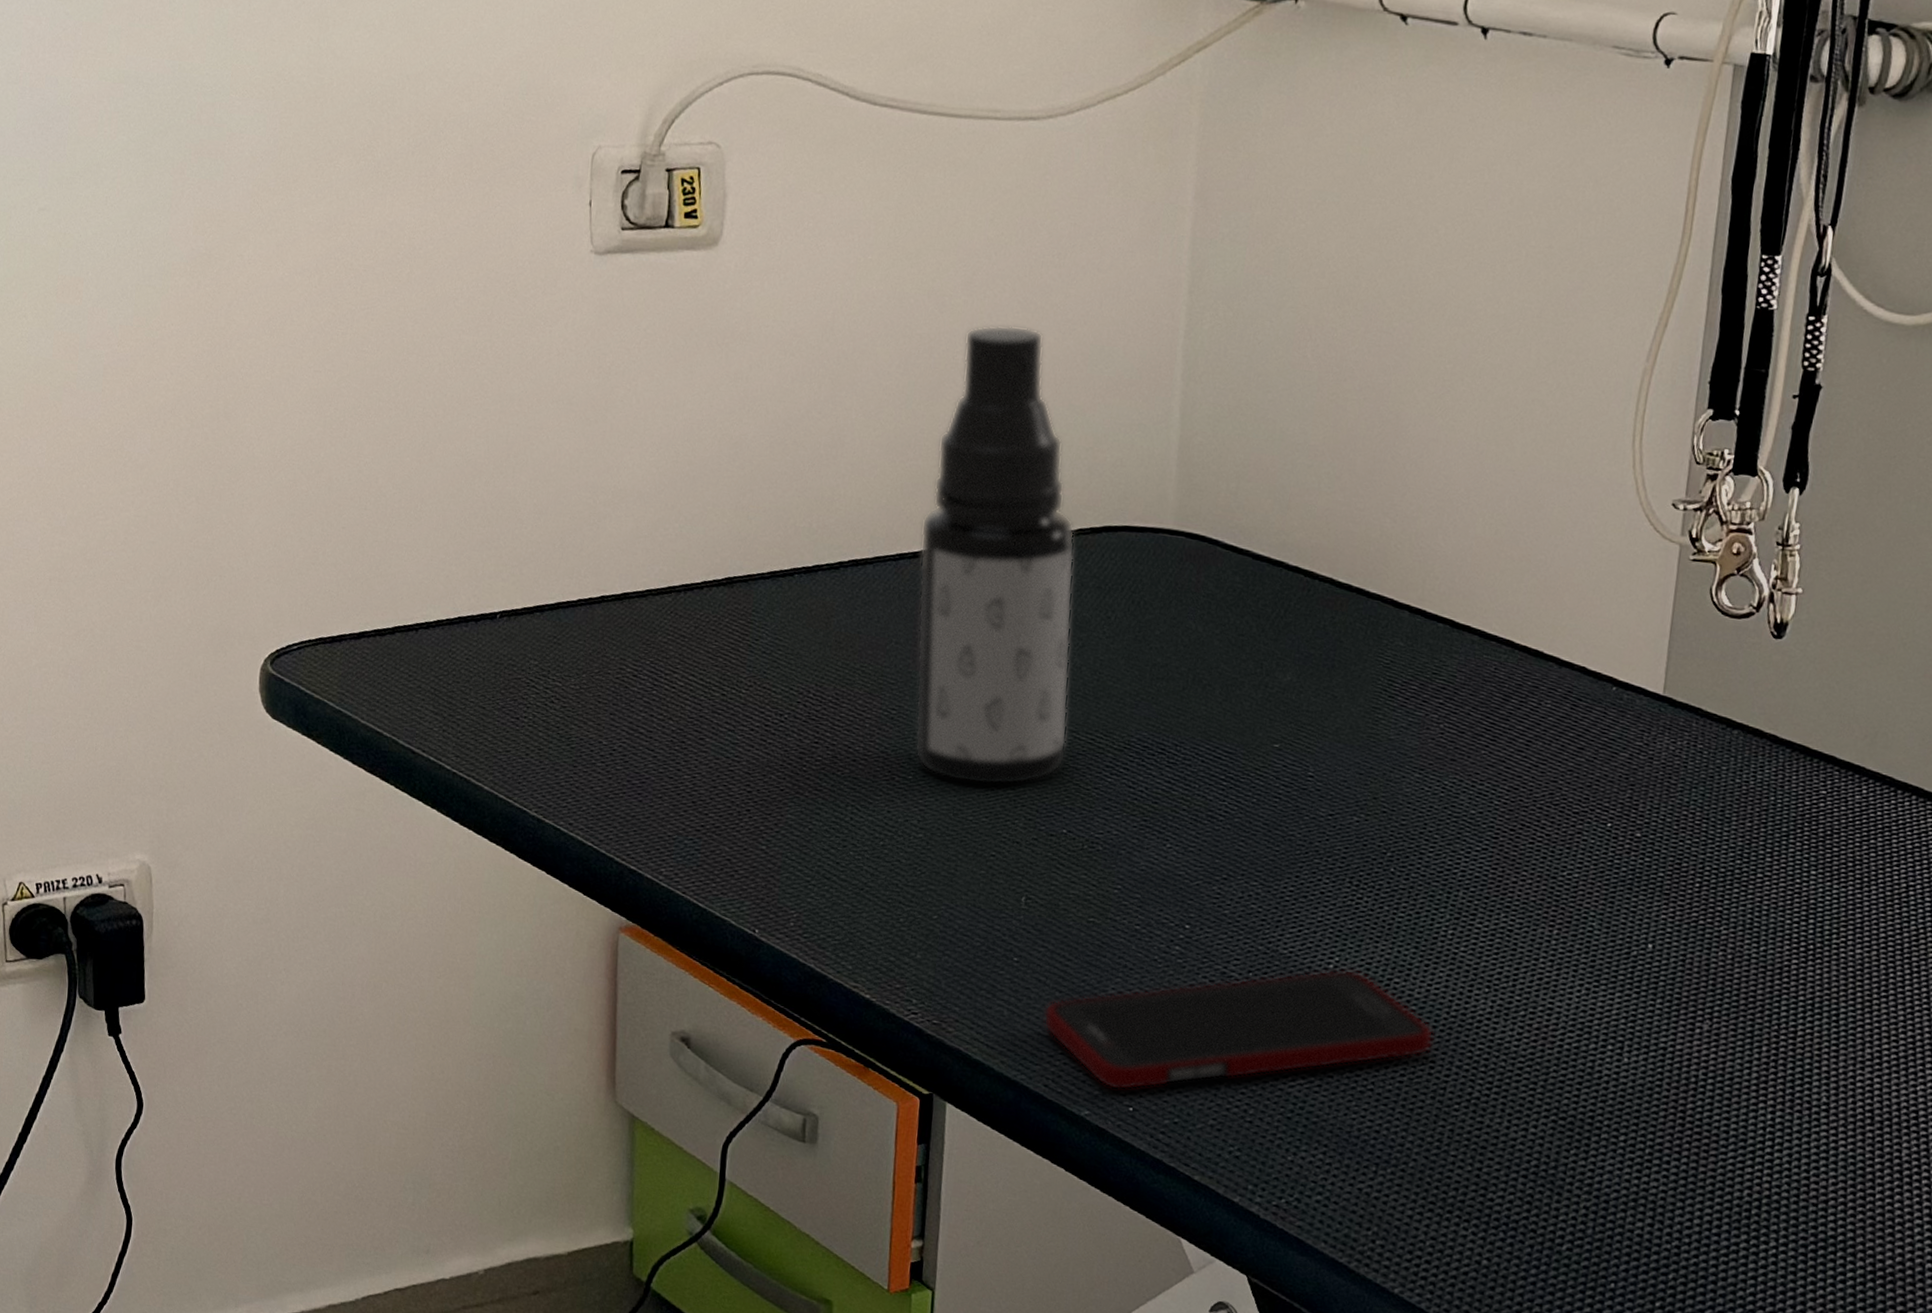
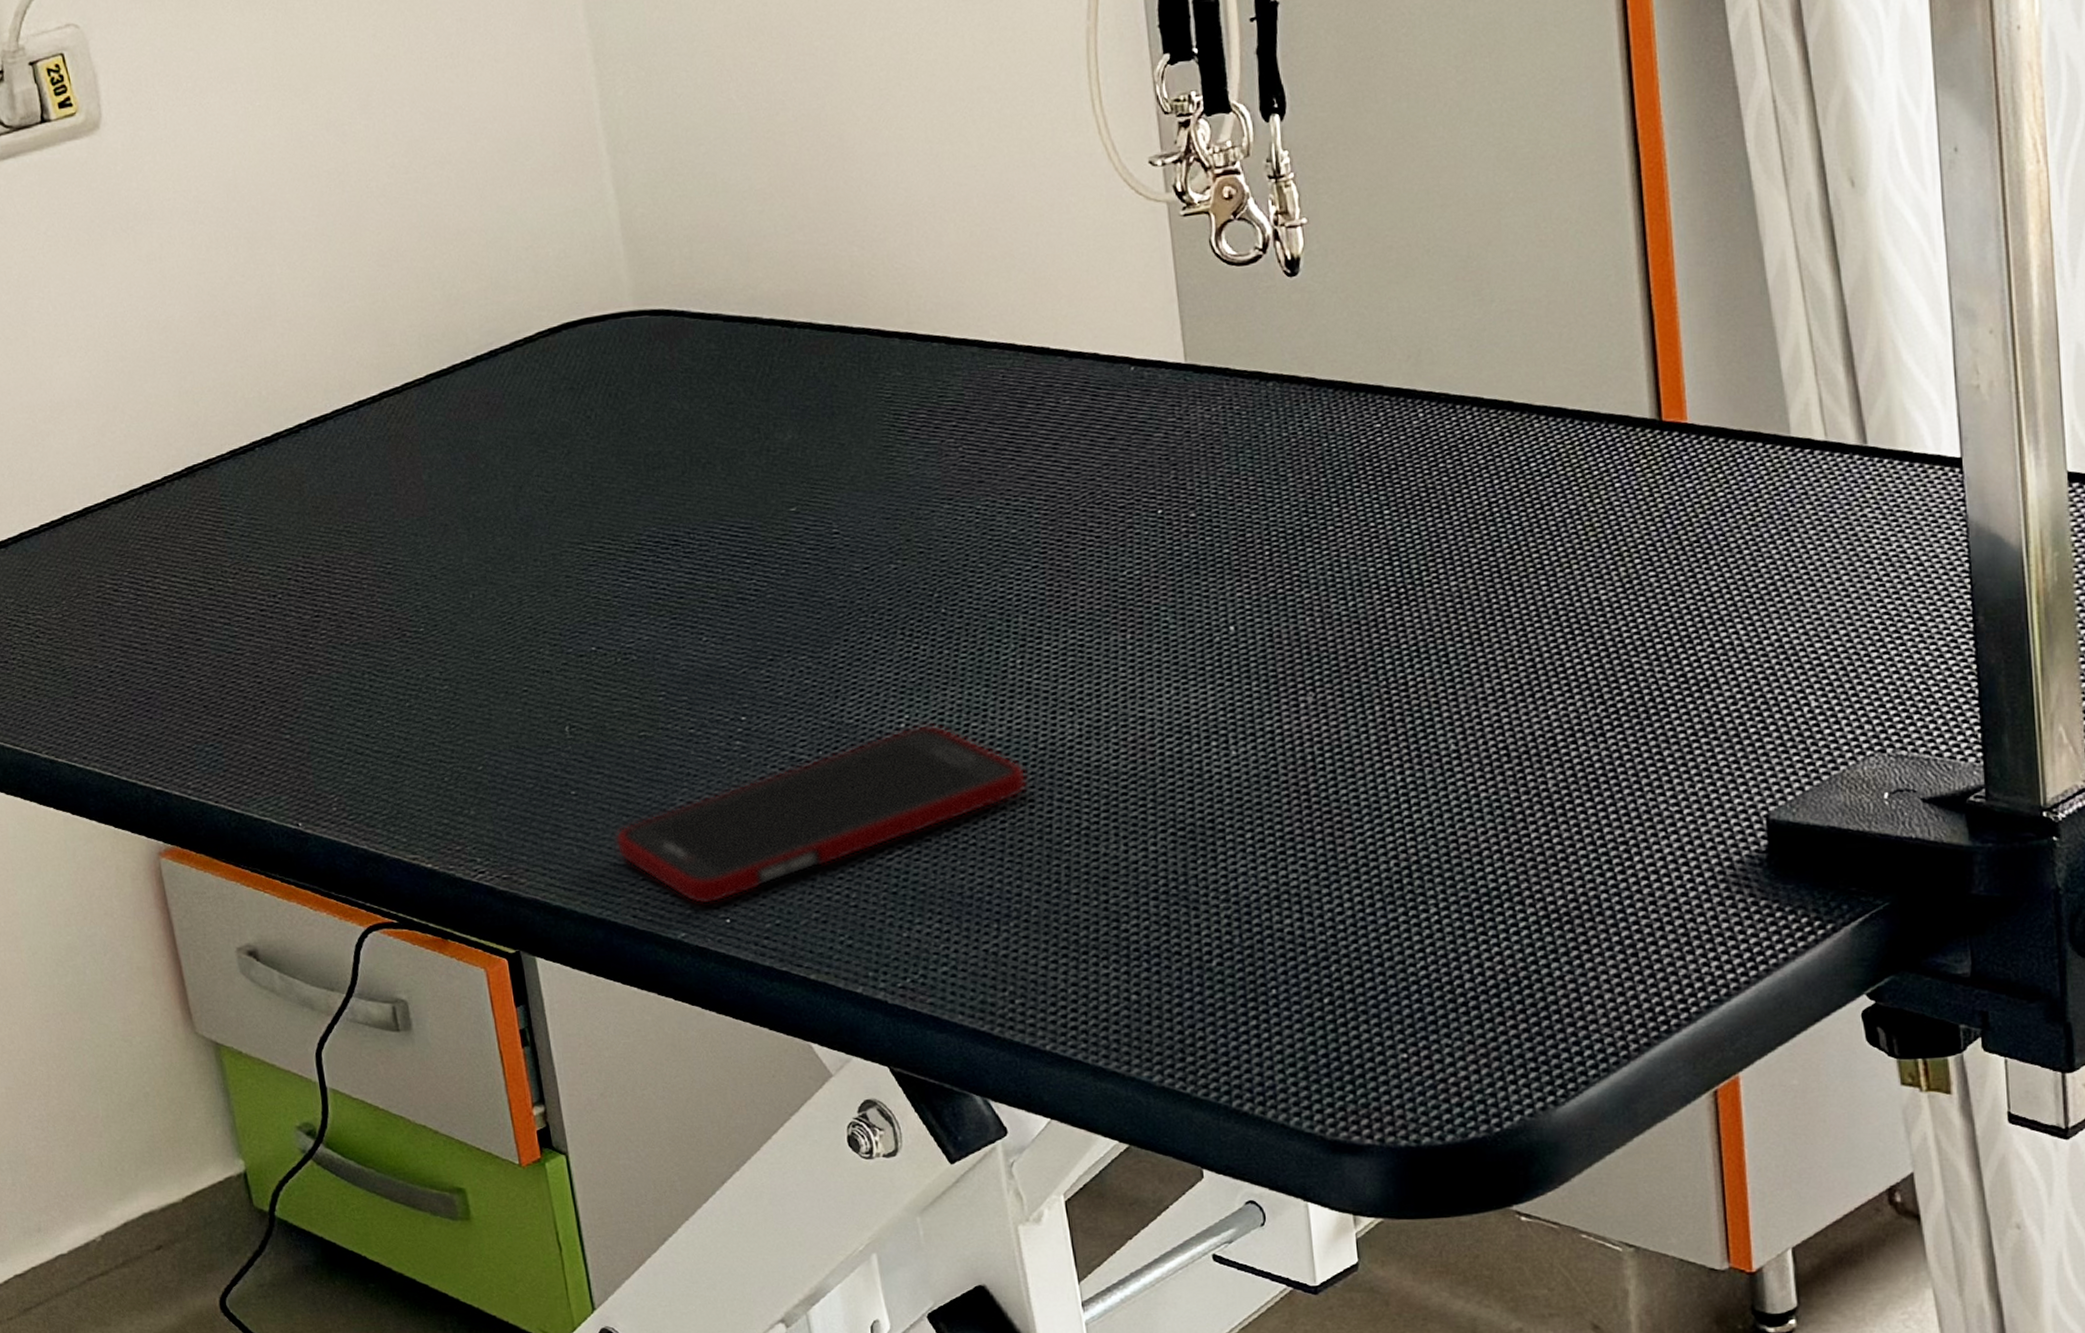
spray bottle: present [915,325,1075,785] -> none [372,137,576,623]

